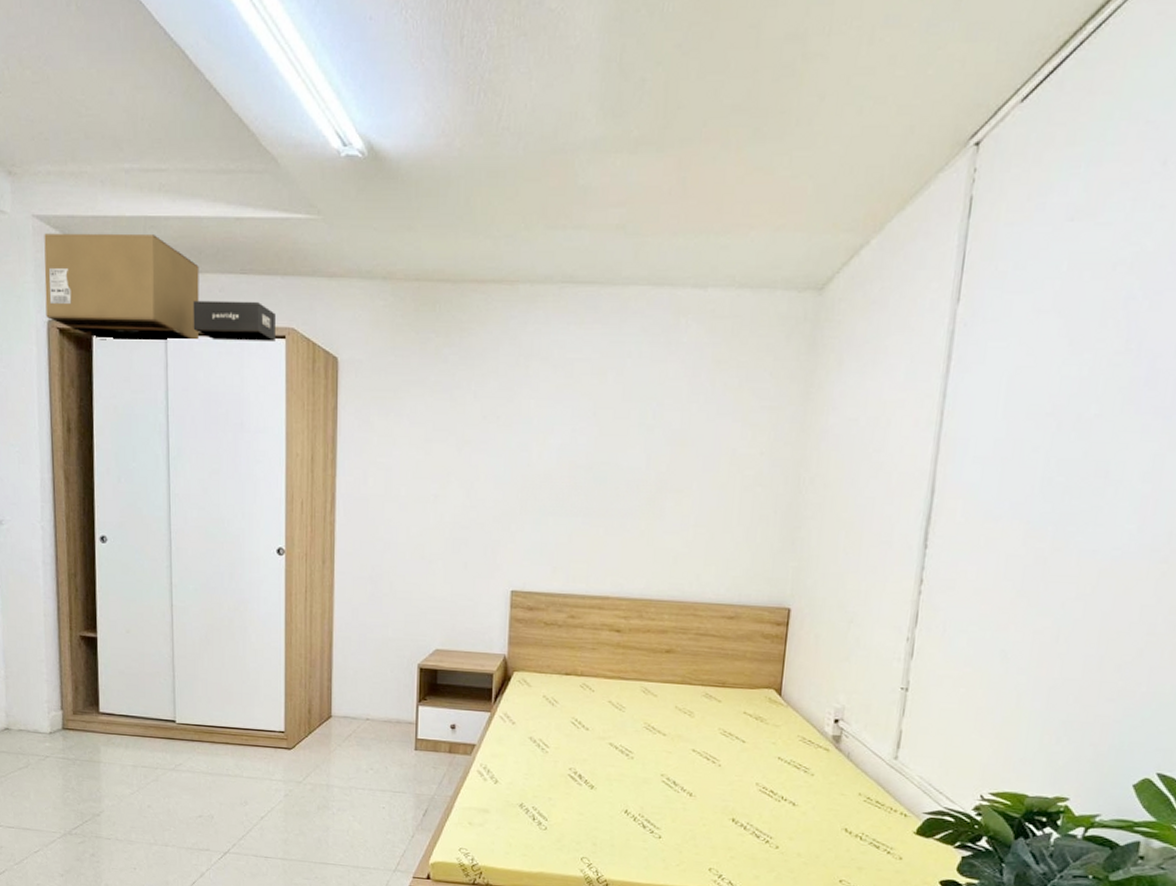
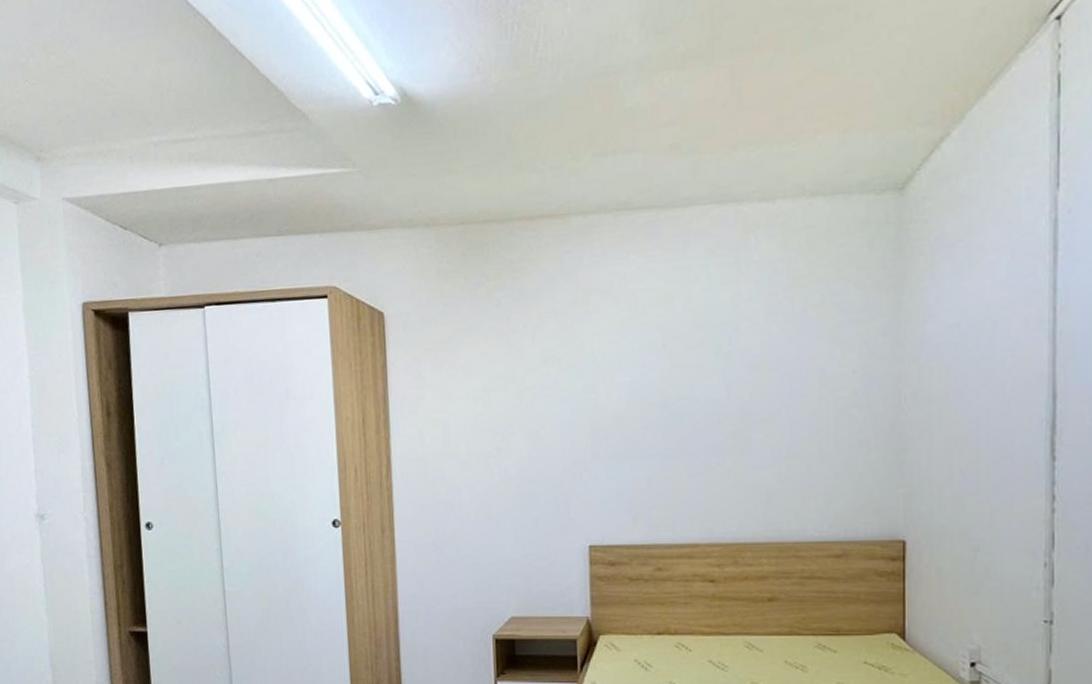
box: present [44,233,199,340] -> none [75,205,237,318]
box: present [192,300,275,341] -> none [229,262,317,307]

